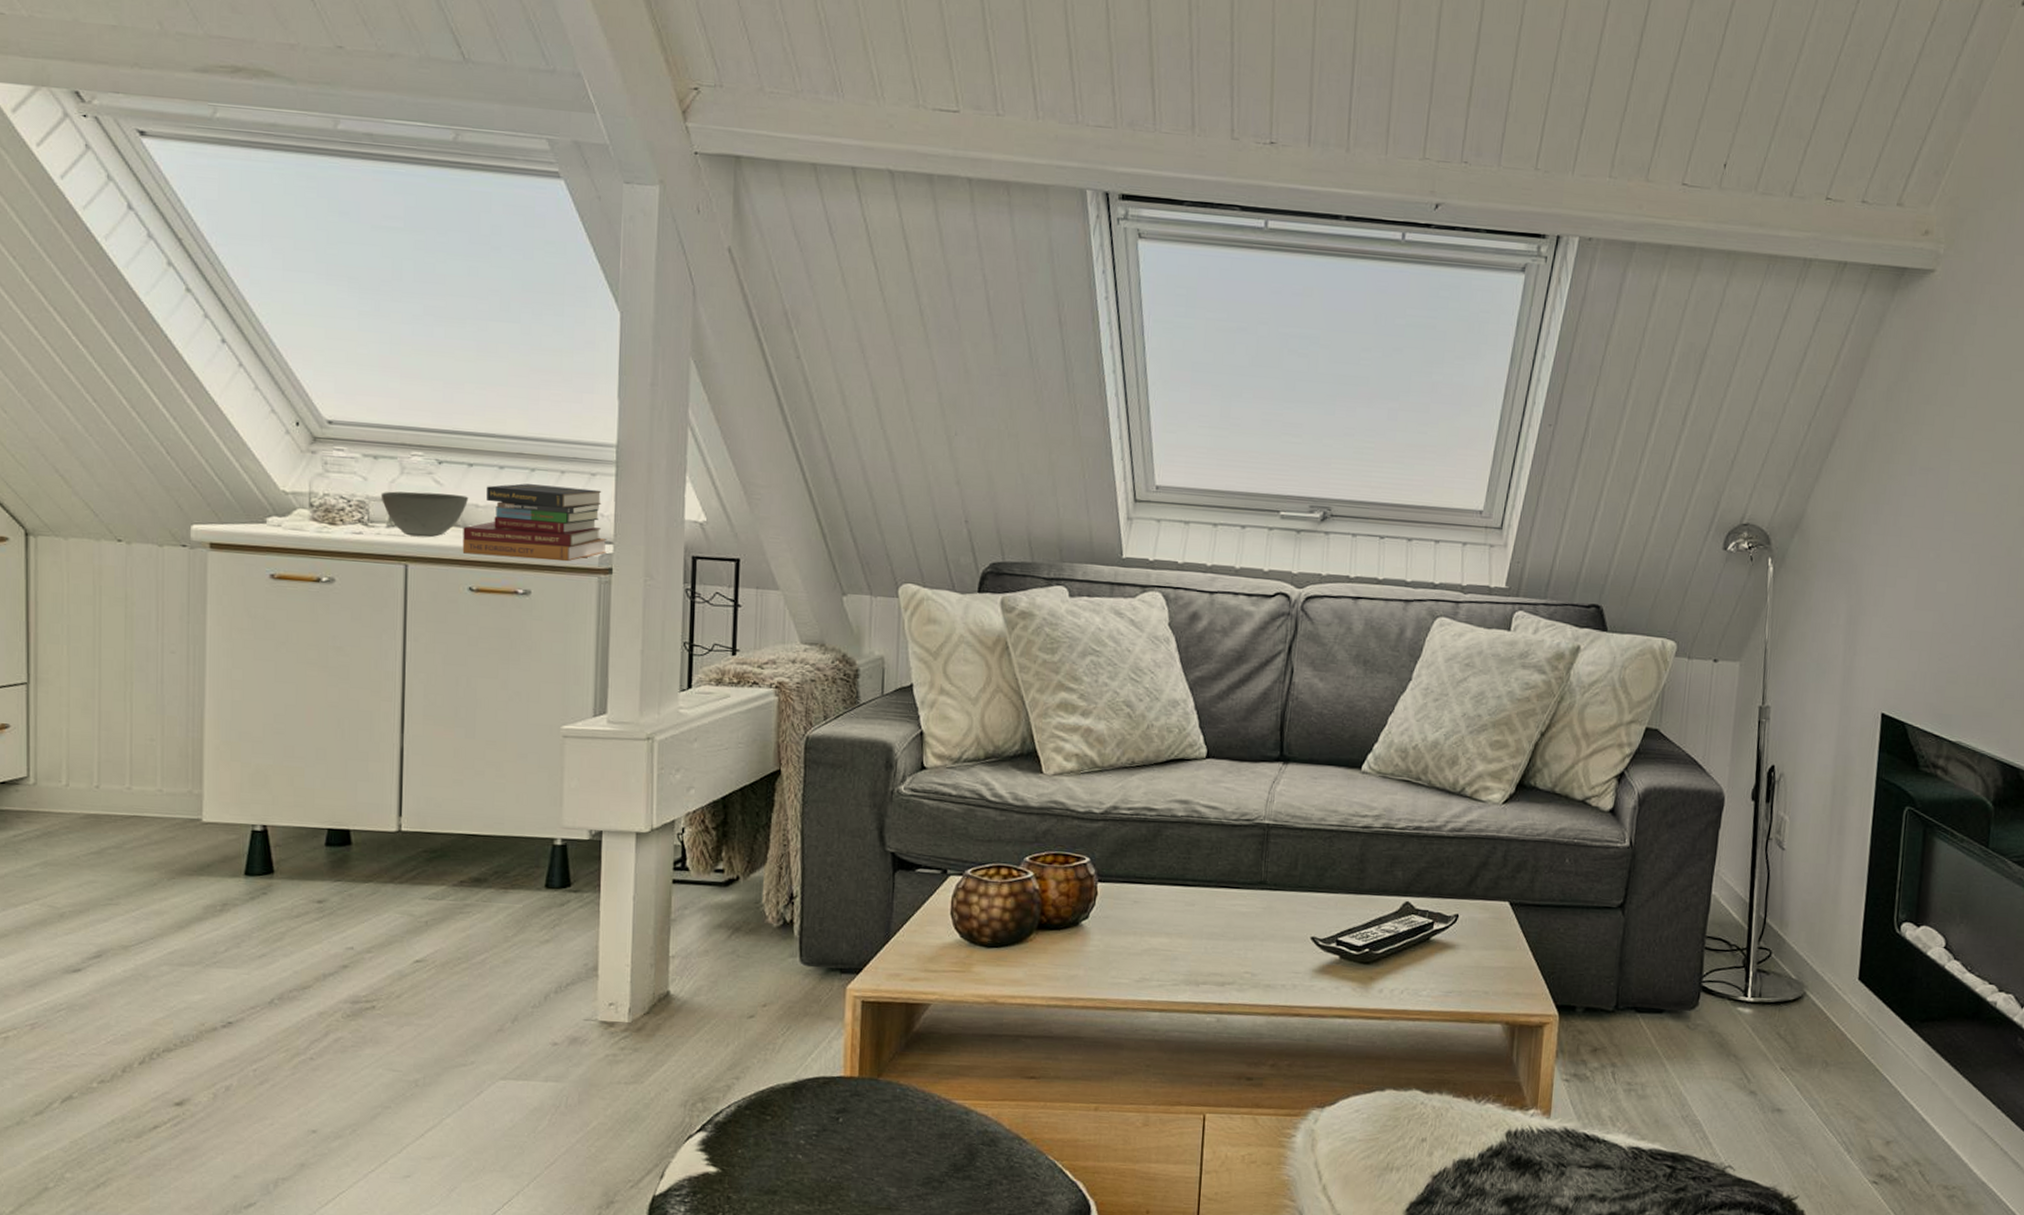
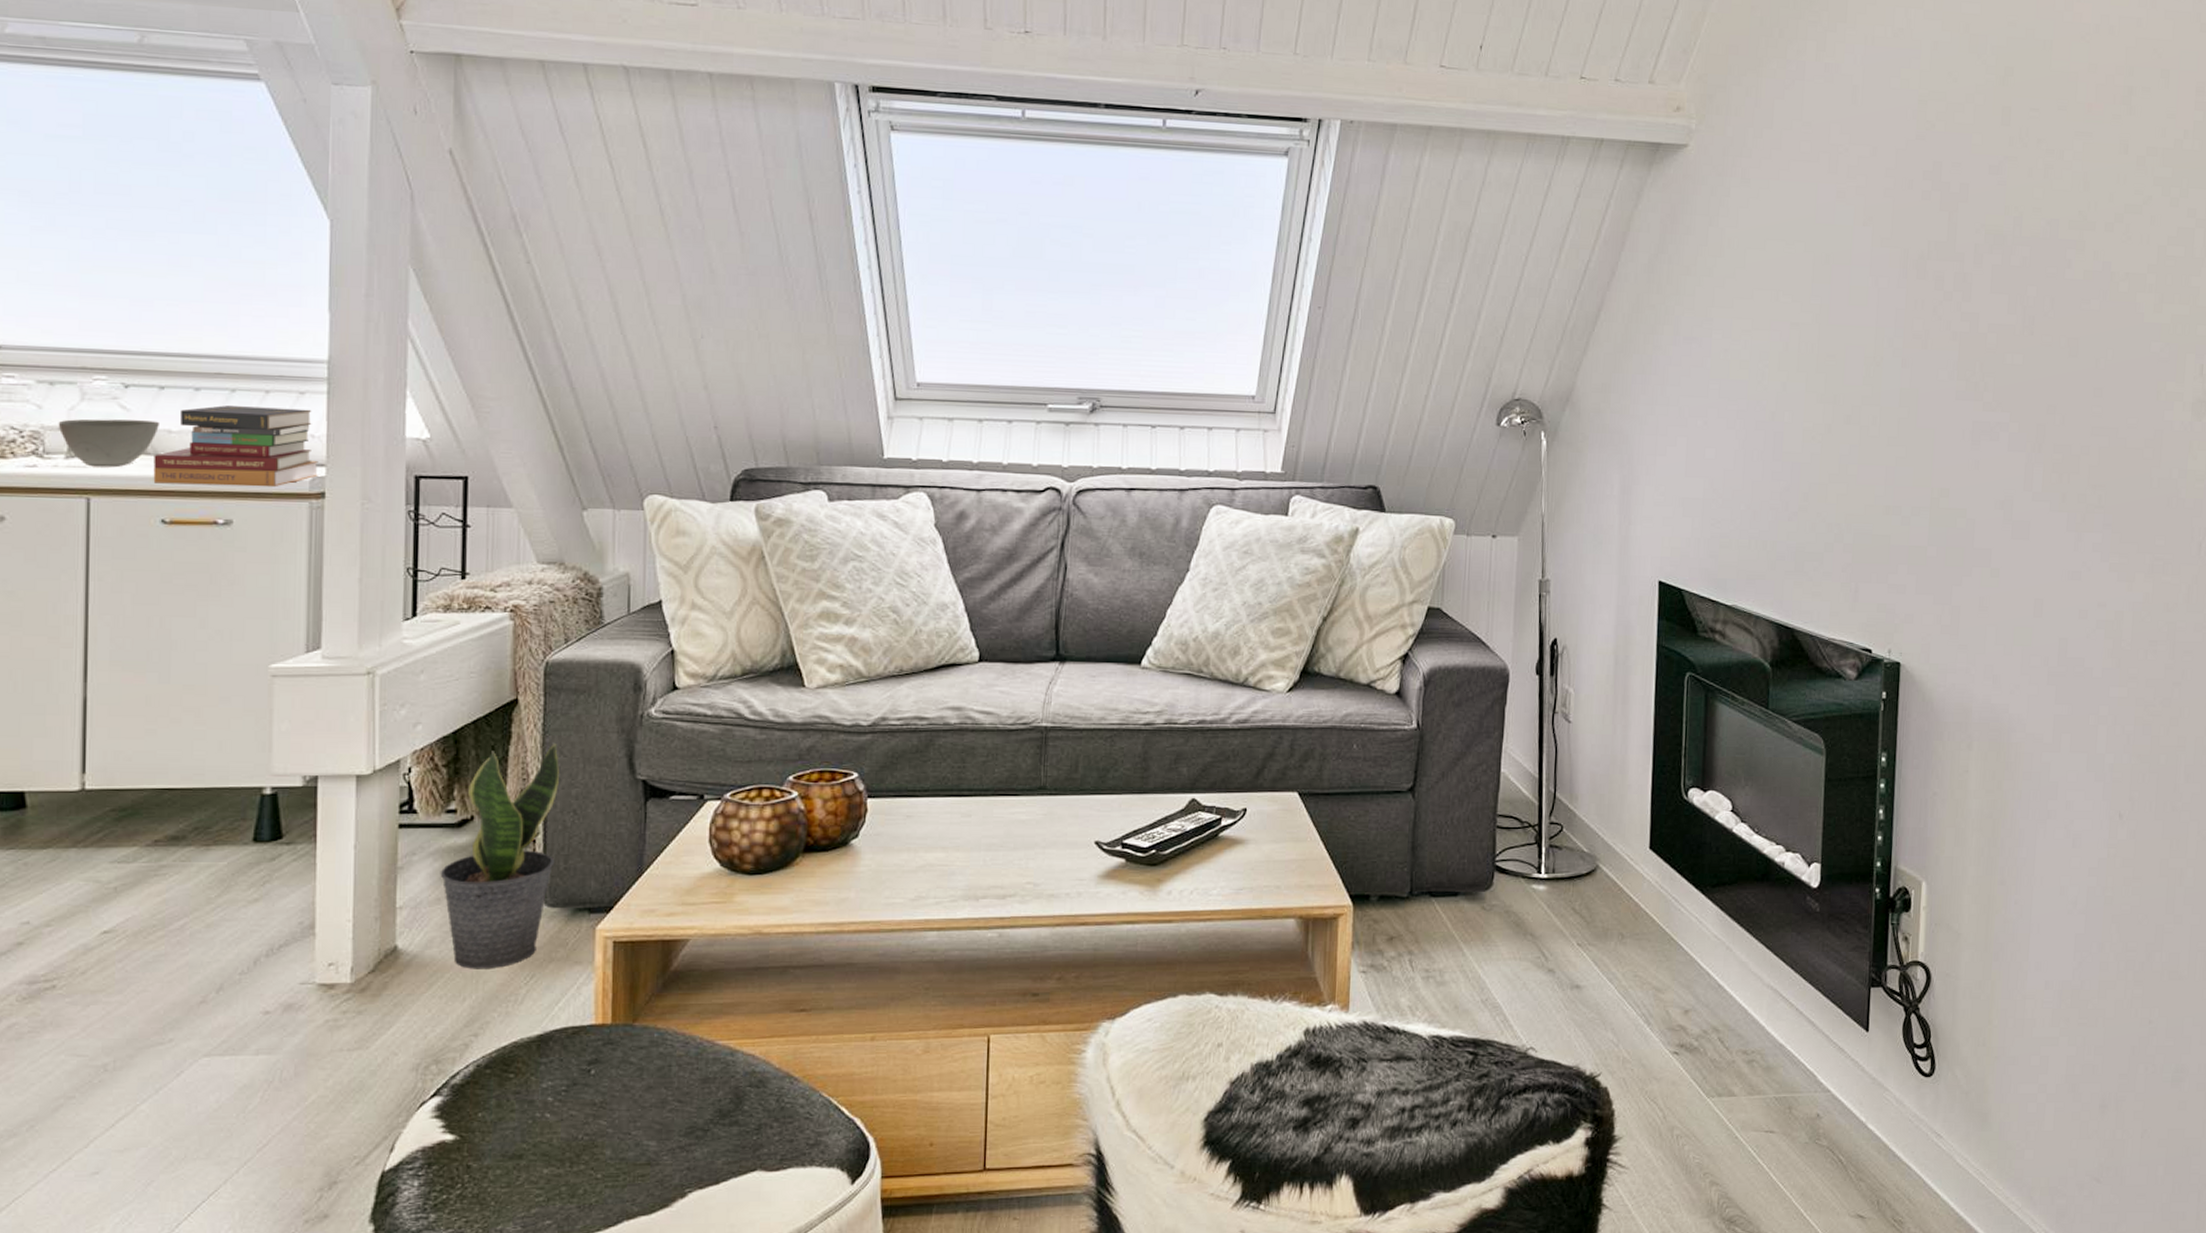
potted plant: none [708,812,817,1018] -> present [440,742,559,969]

